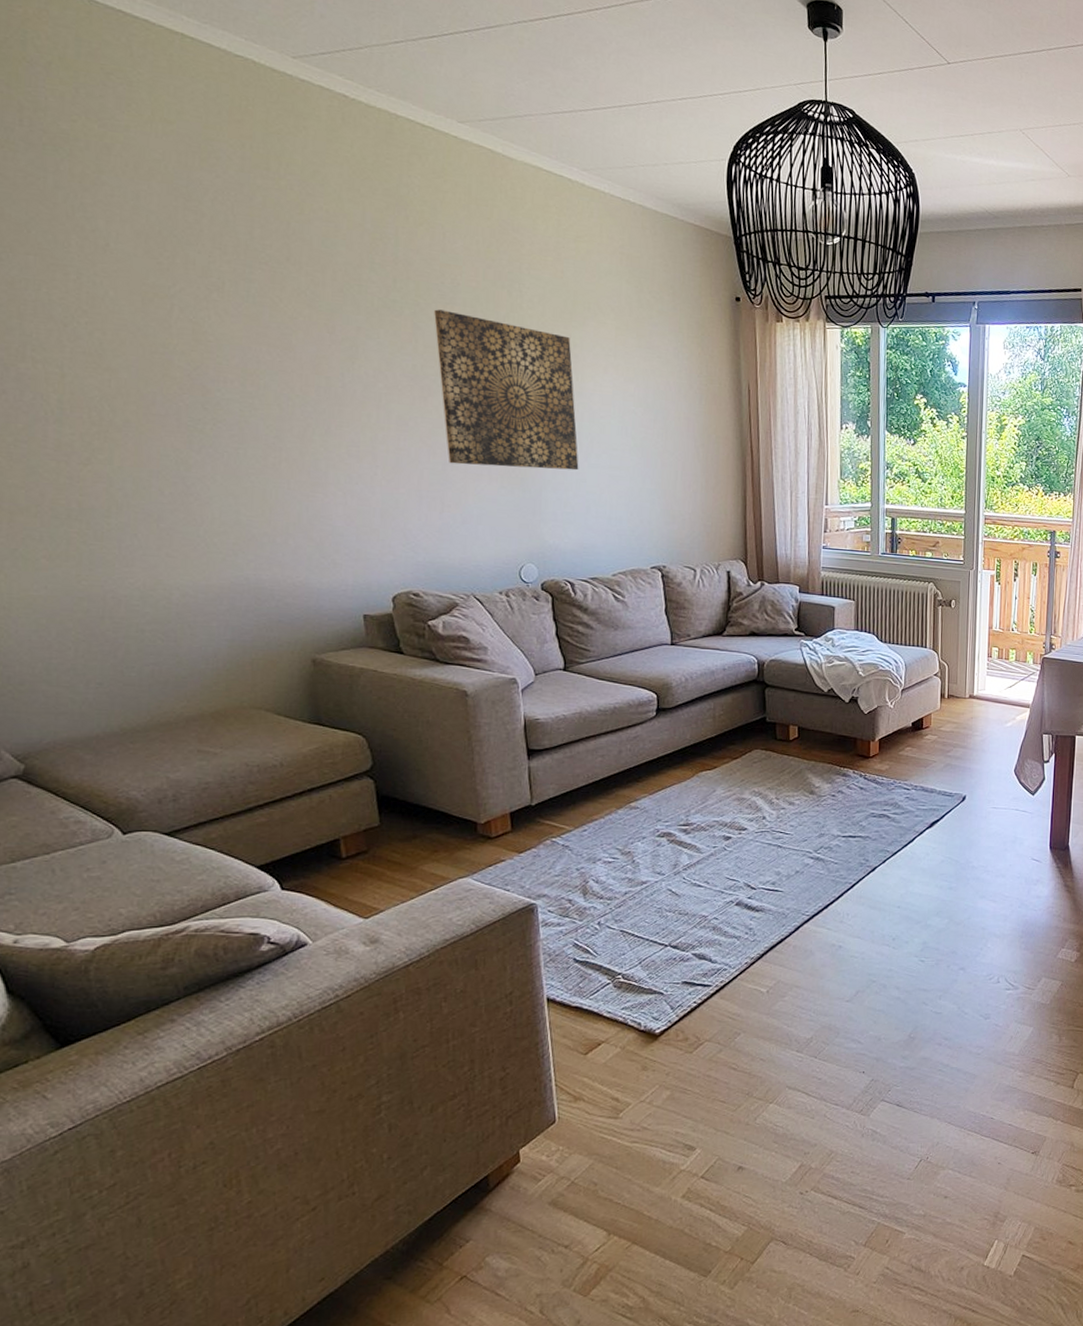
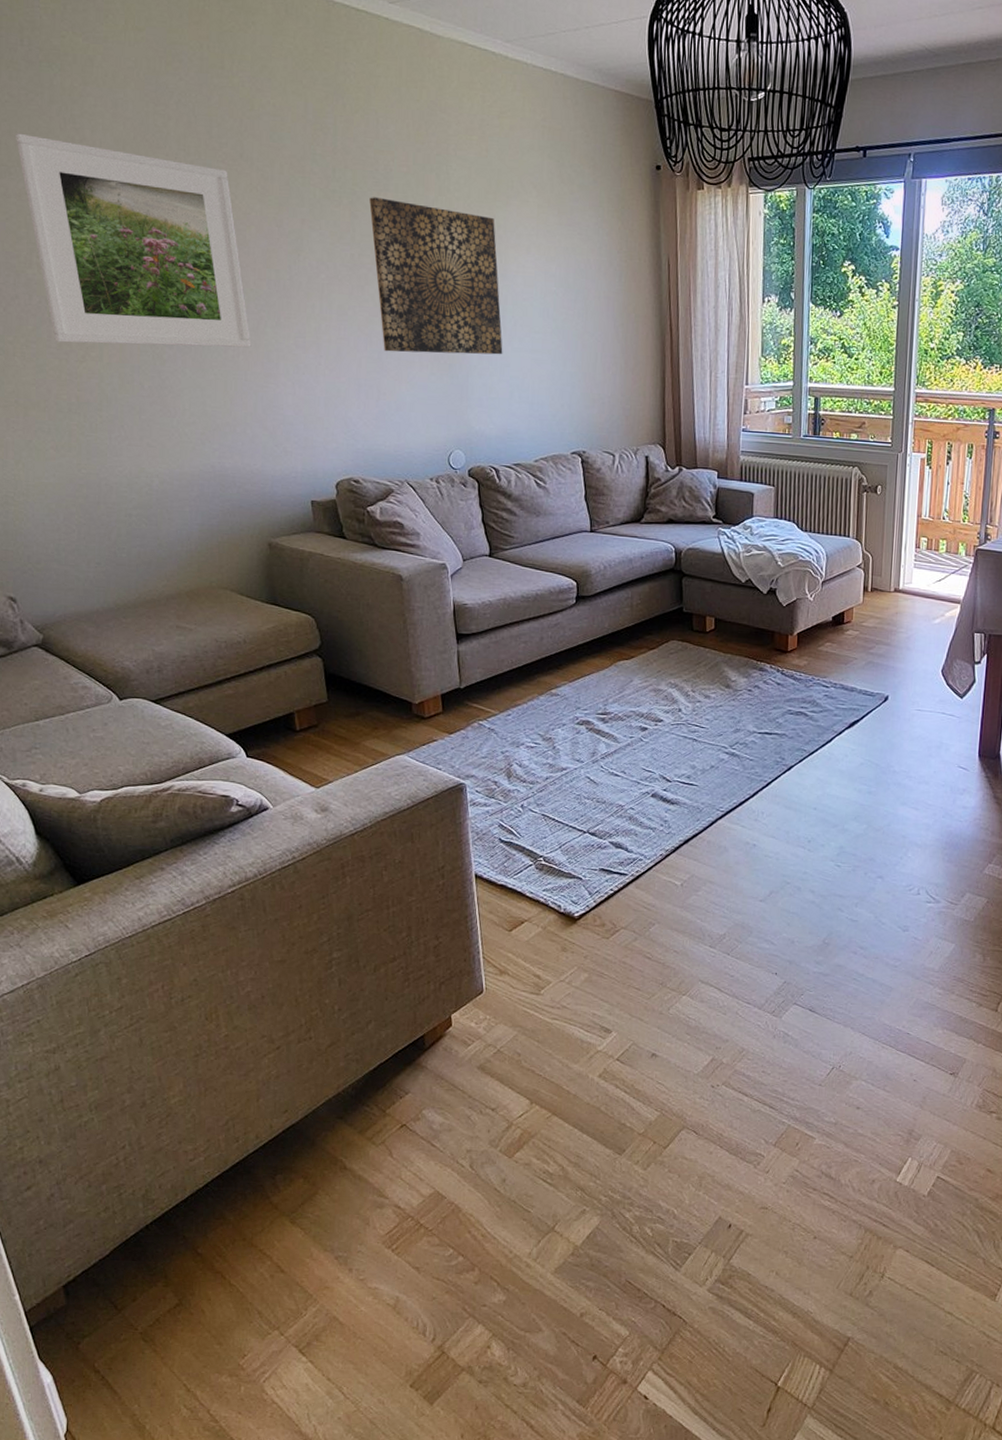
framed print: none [9,217,296,456] -> present [16,133,252,348]

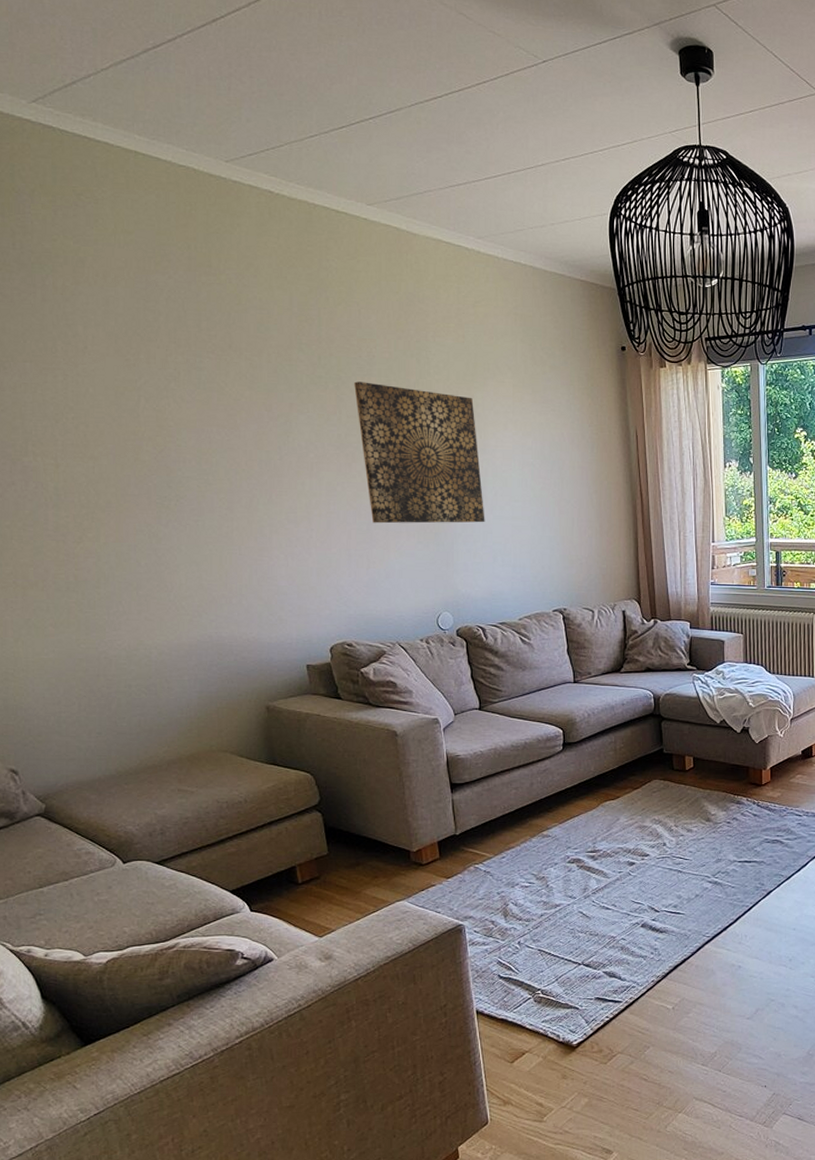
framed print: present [16,133,252,348] -> none [9,330,245,525]

